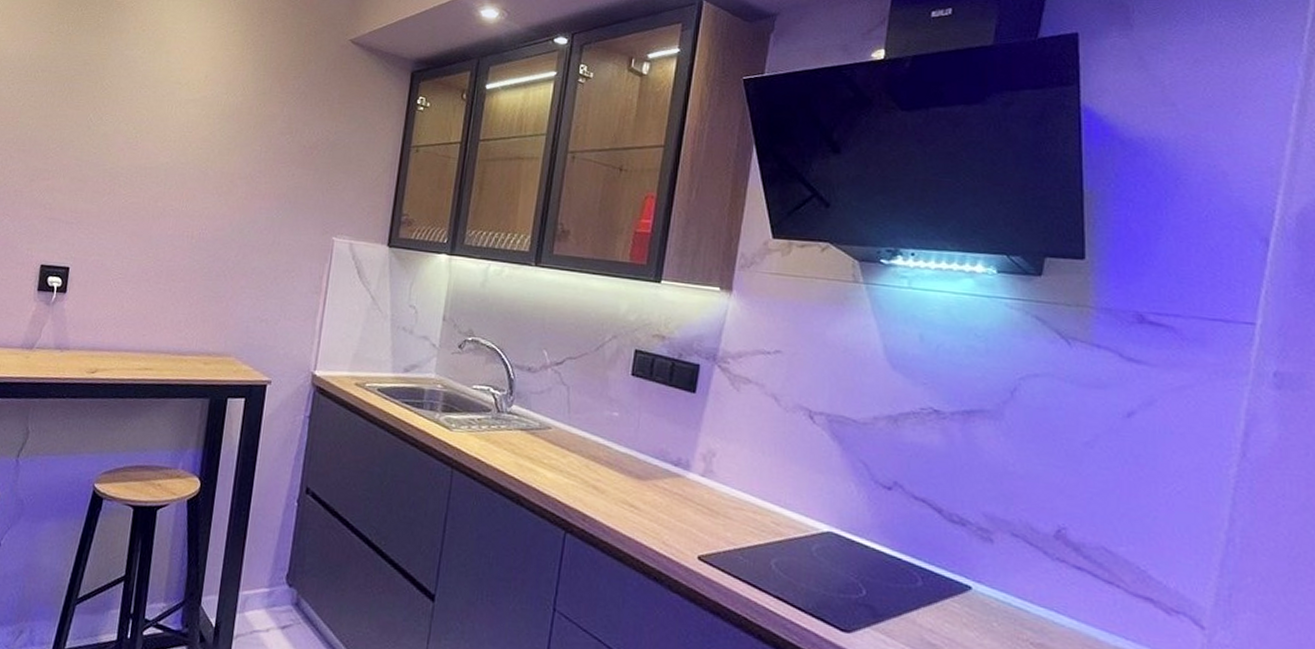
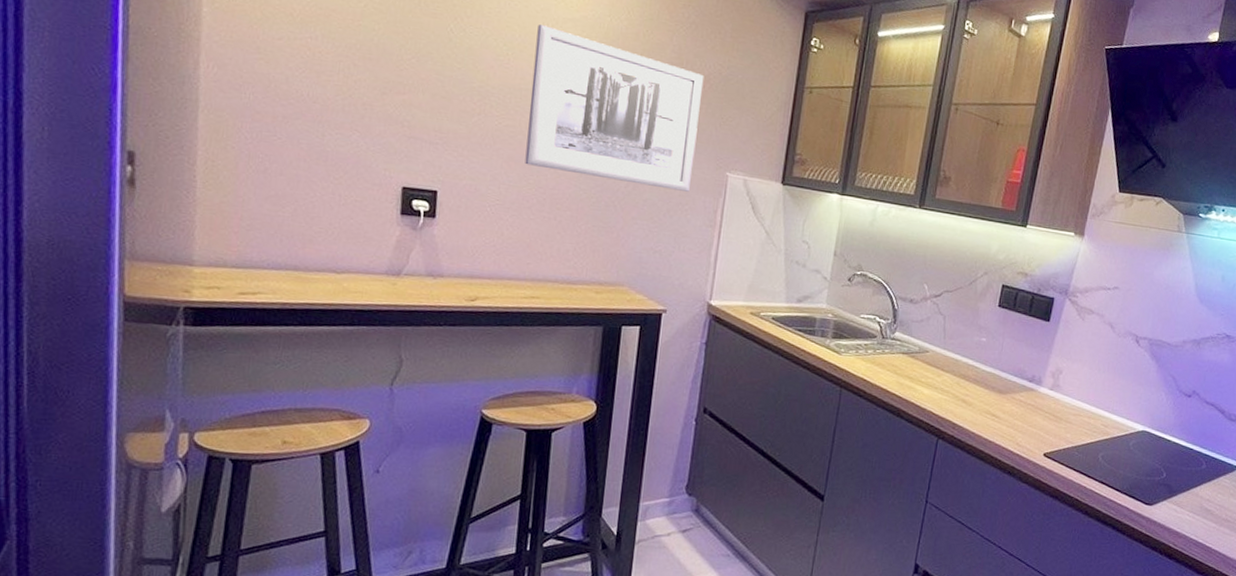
wall art: none [146,107,313,258] -> present [525,24,704,192]

